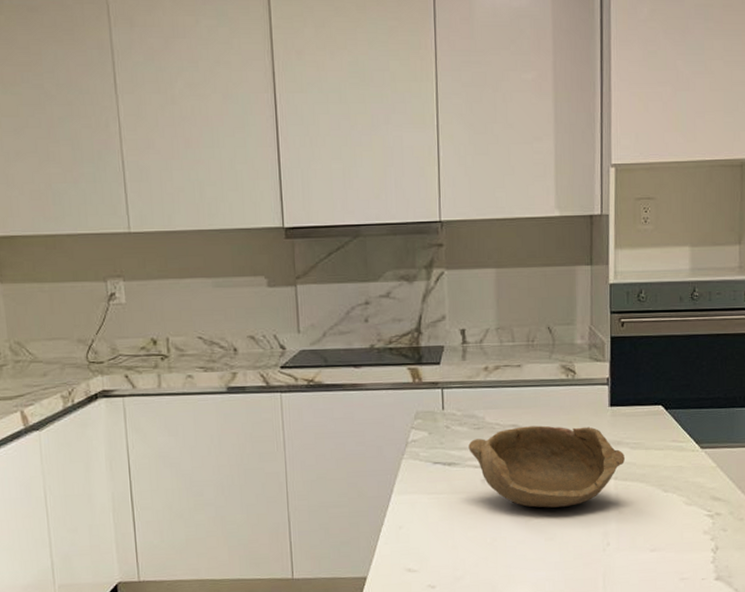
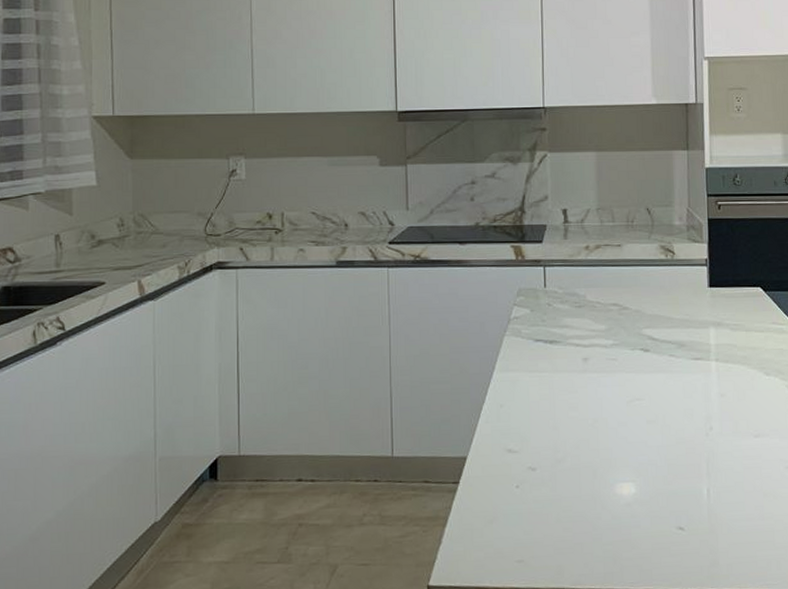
bowl: present [468,425,625,508] -> none [570,305,725,389]

